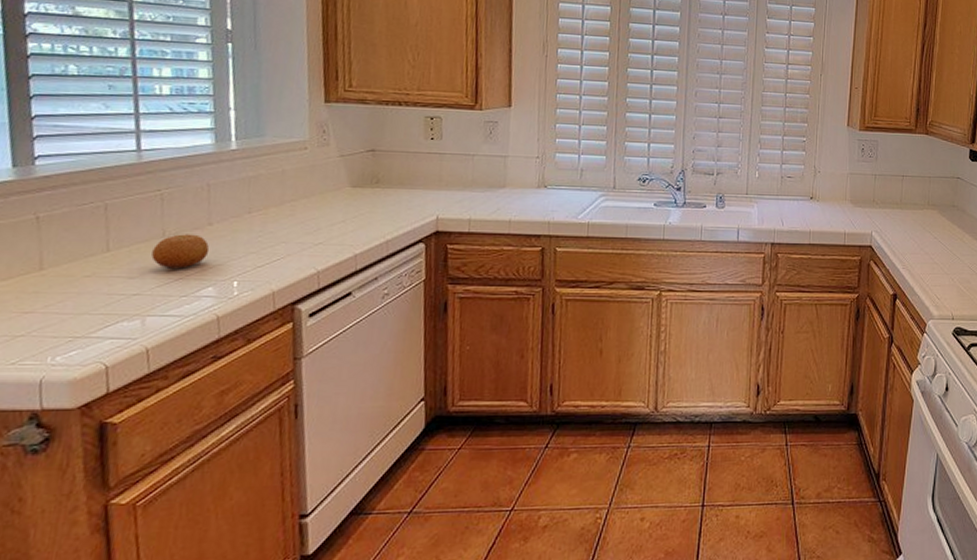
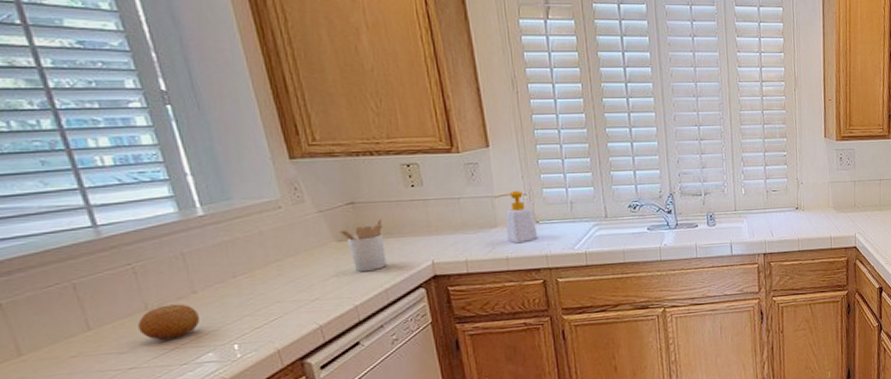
utensil holder: none [355,168,398,221] -> present [339,219,386,272]
soap bottle: none [507,152,544,207] -> present [494,190,538,244]

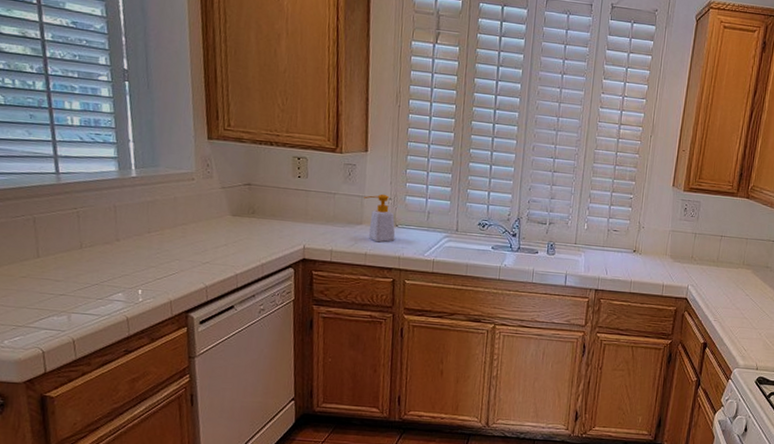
fruit: present [138,304,201,340] -> none [72,246,118,276]
utensil holder: present [339,219,386,272] -> none [234,201,270,246]

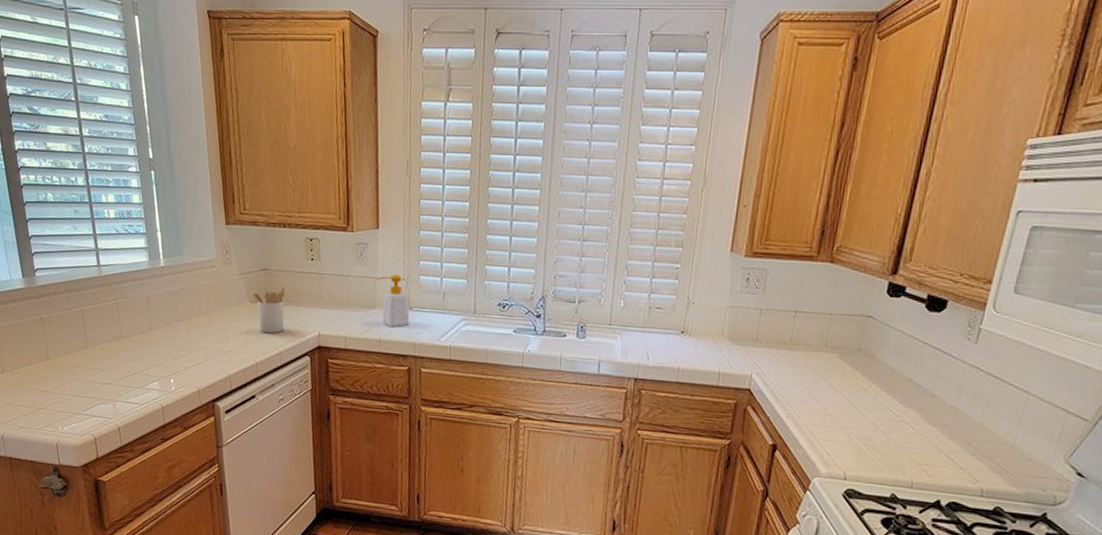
utensil holder: none [234,201,270,246] -> present [252,287,286,334]

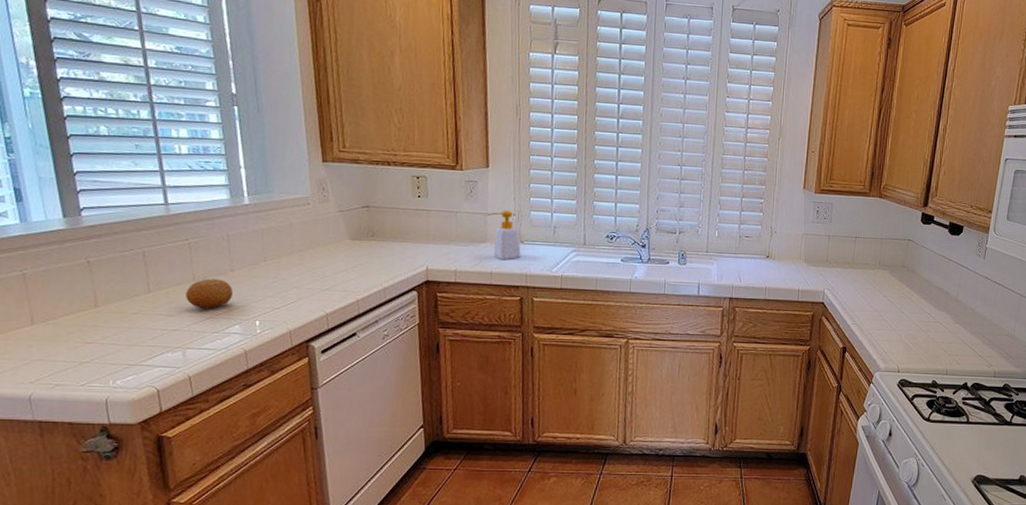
fruit: none [115,337,153,366] -> present [186,278,234,309]
utensil holder: present [252,287,286,334] -> none [353,223,390,270]

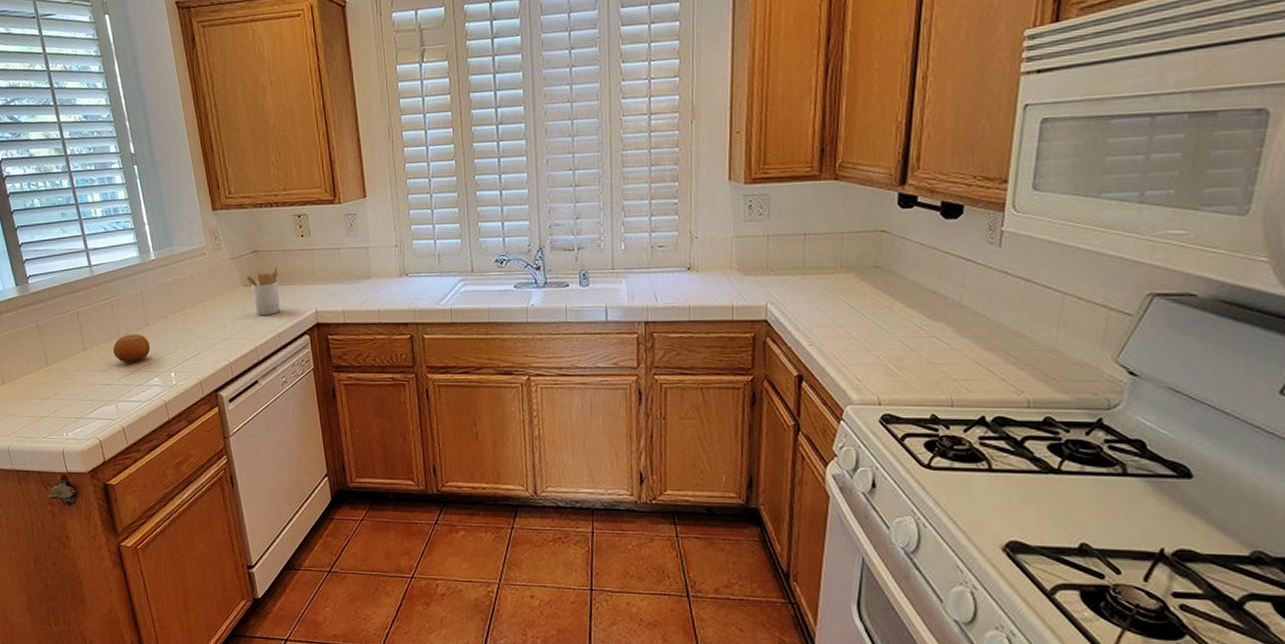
utensil holder: none [353,223,390,270] -> present [246,267,280,316]
soap bottle: present [487,210,521,260] -> none [369,241,407,296]

